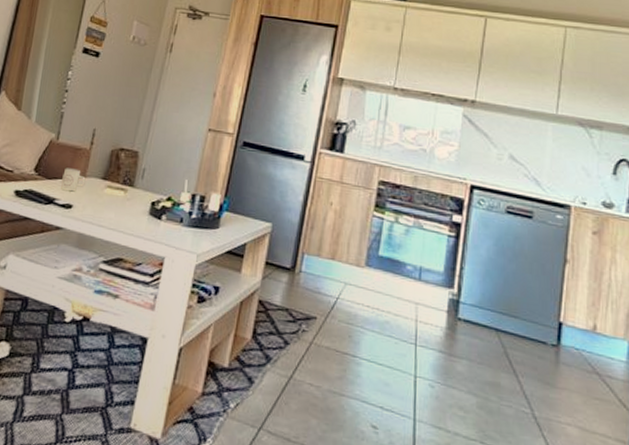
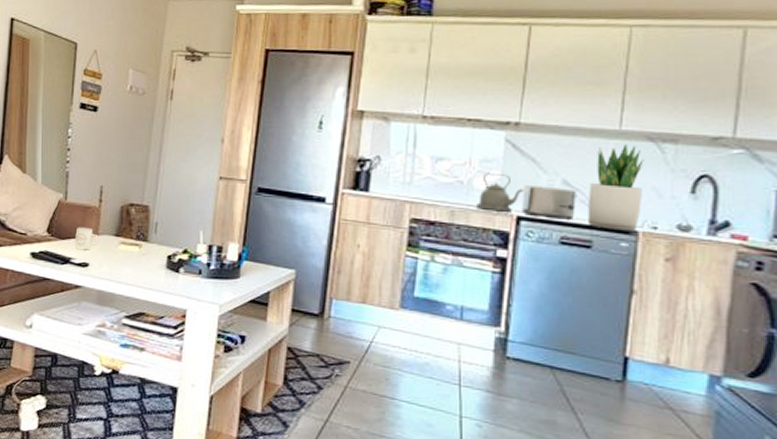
kettle: none [437,143,477,181] -> present [477,173,524,212]
toaster: none [475,156,522,191] -> present [522,184,577,220]
planter: none [530,127,576,205] -> present [588,144,644,231]

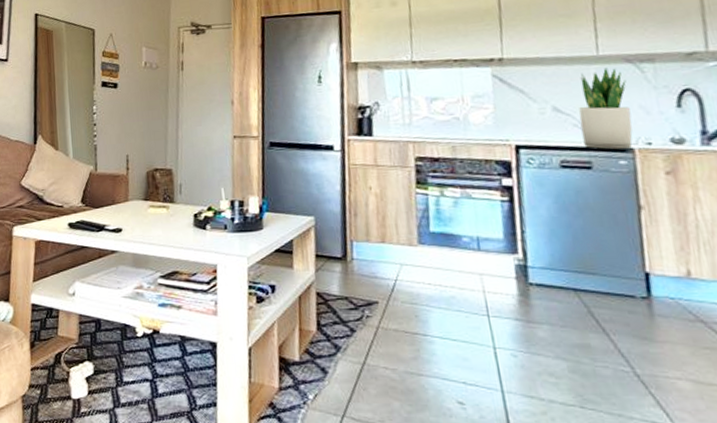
mug: present [75,227,99,250] -> none [107,194,129,217]
kettle: present [477,173,524,212] -> none [475,107,518,143]
toaster: present [522,184,577,220] -> none [516,114,571,145]

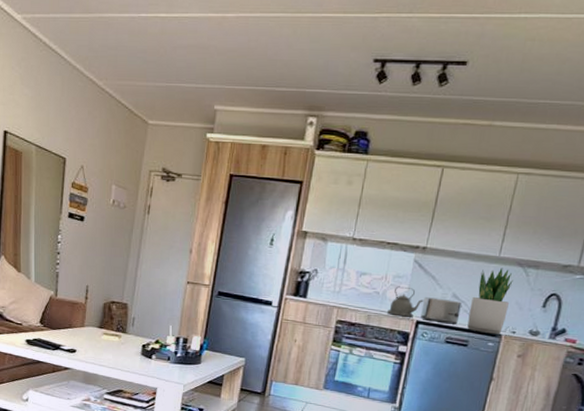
kettle: none [475,107,518,143] -> present [387,286,424,317]
toaster: none [516,114,571,145] -> present [420,296,463,325]

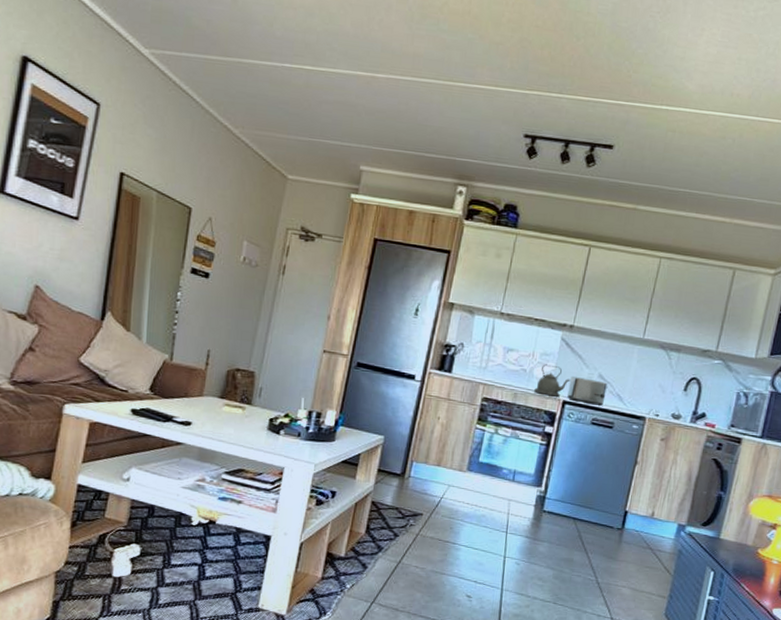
planter: present [467,268,513,334] -> none [612,350,657,417]

